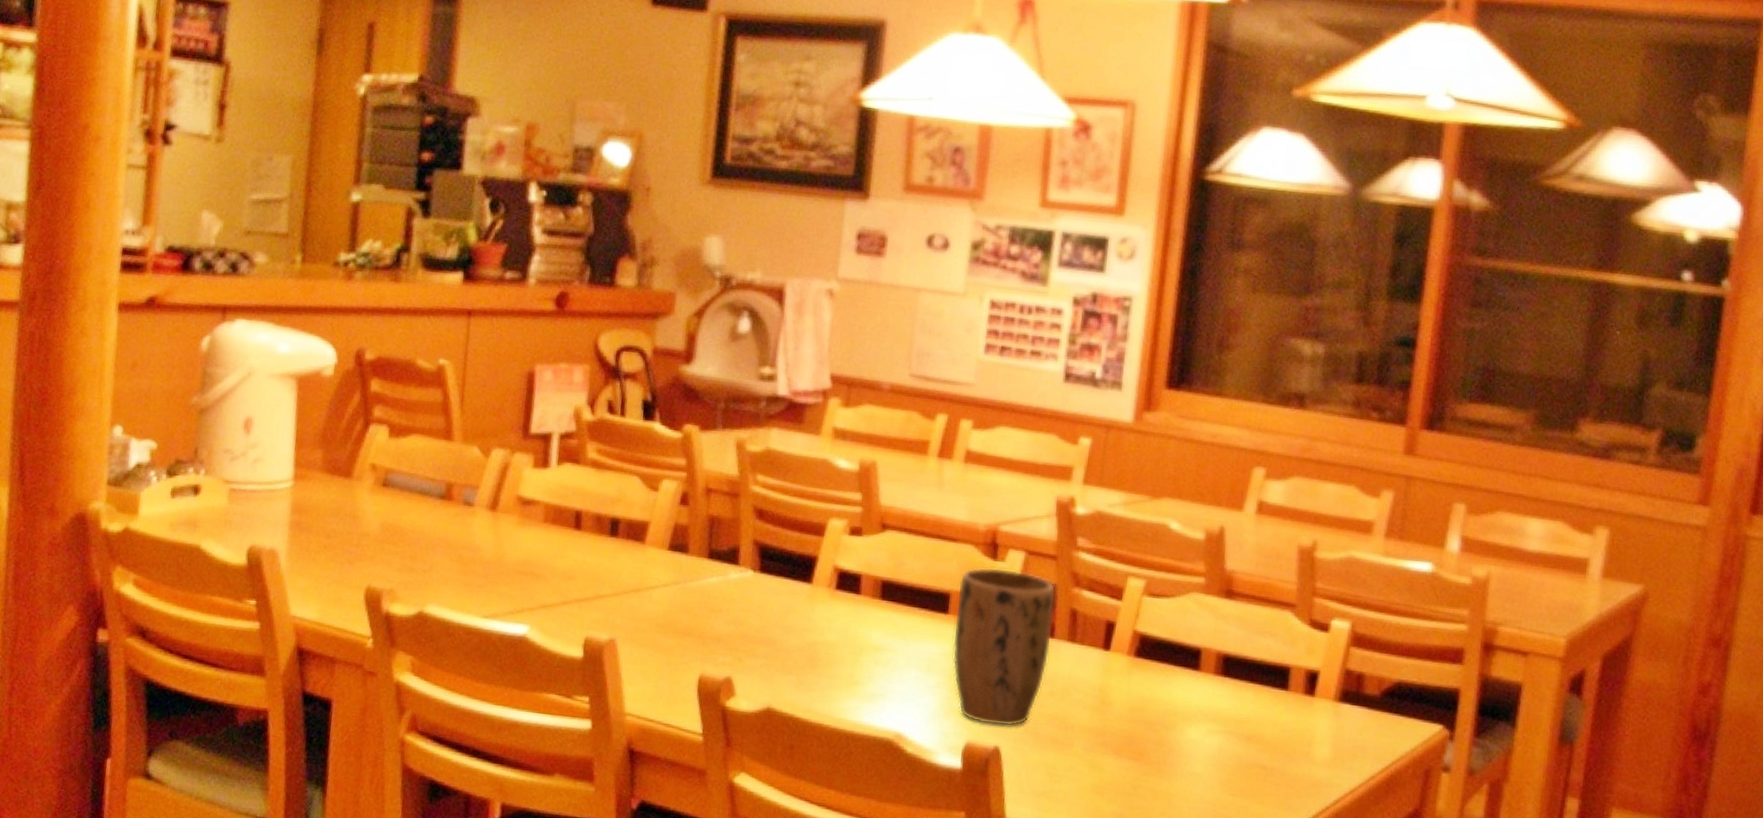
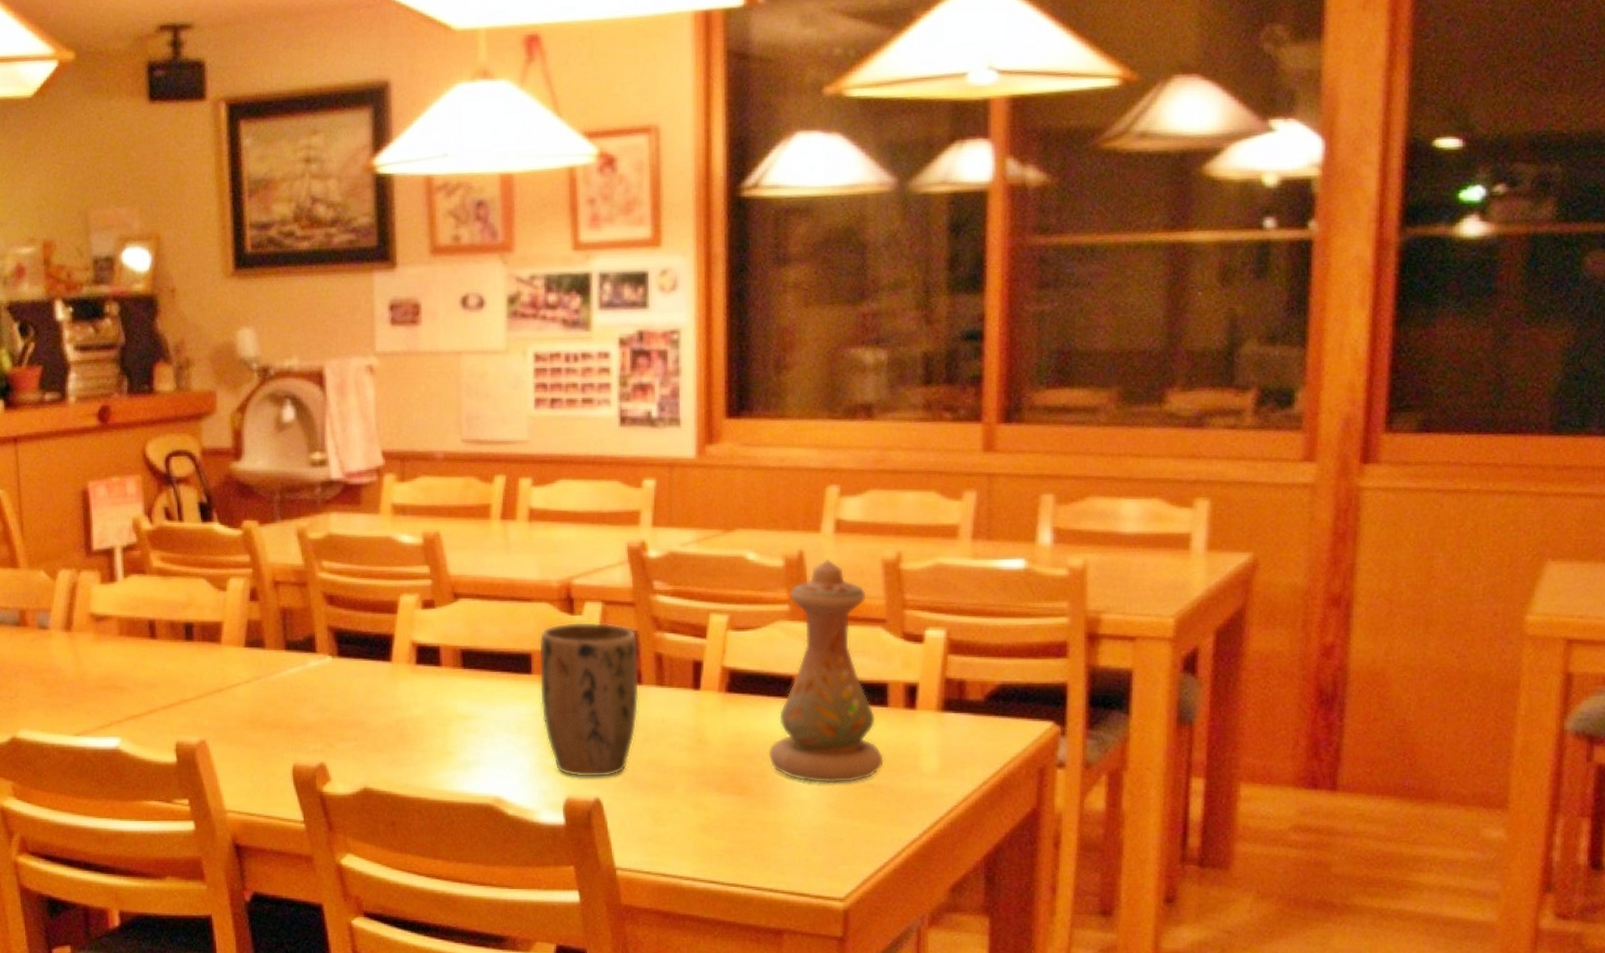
vase: none [1167,537,1280,762] -> present [768,559,884,784]

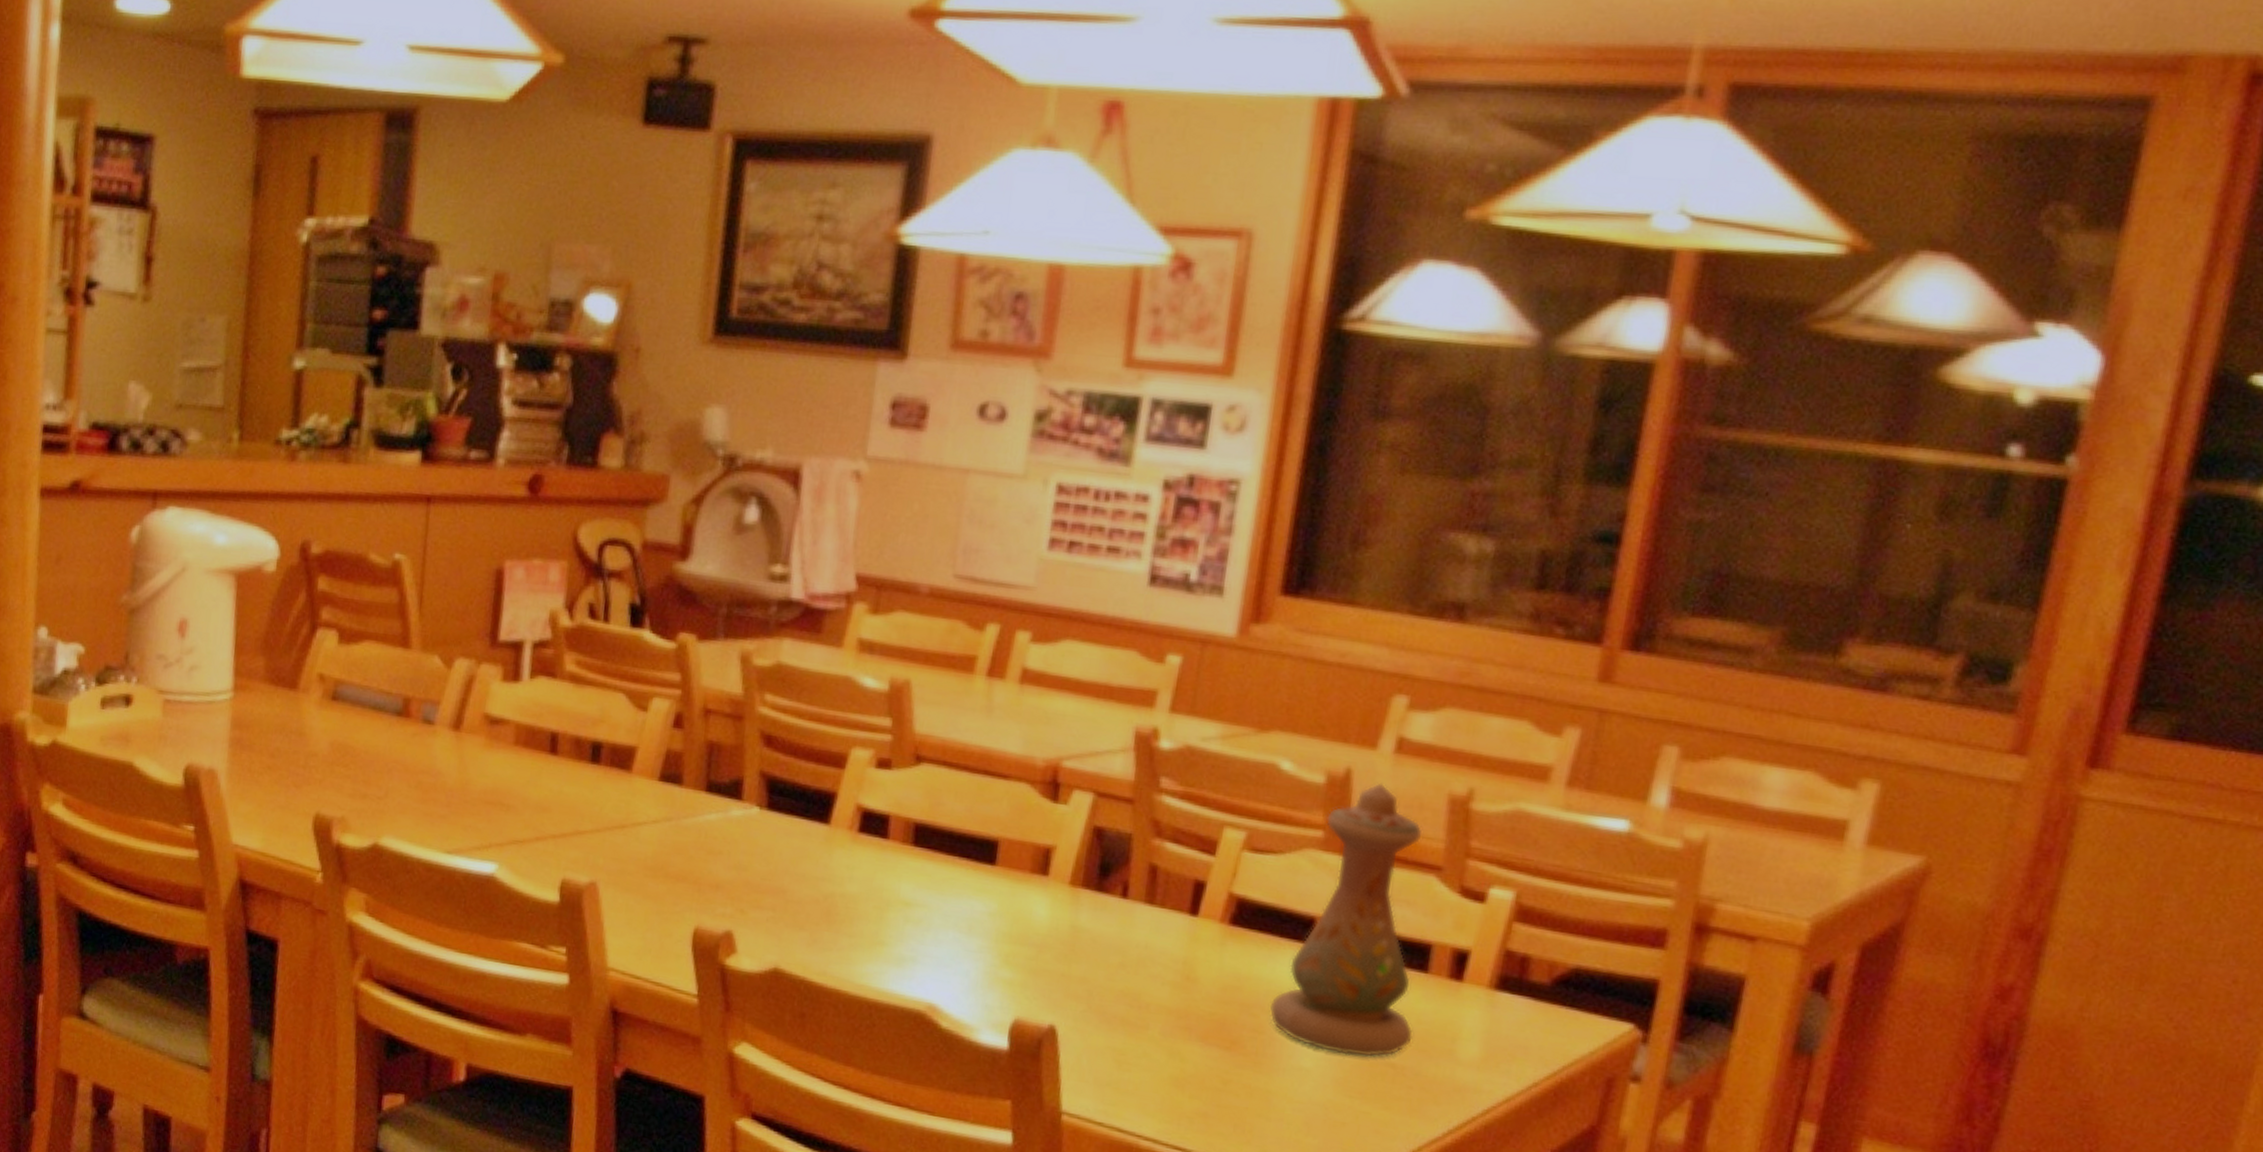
plant pot: present [538,621,640,778] -> none [999,810,1132,1003]

